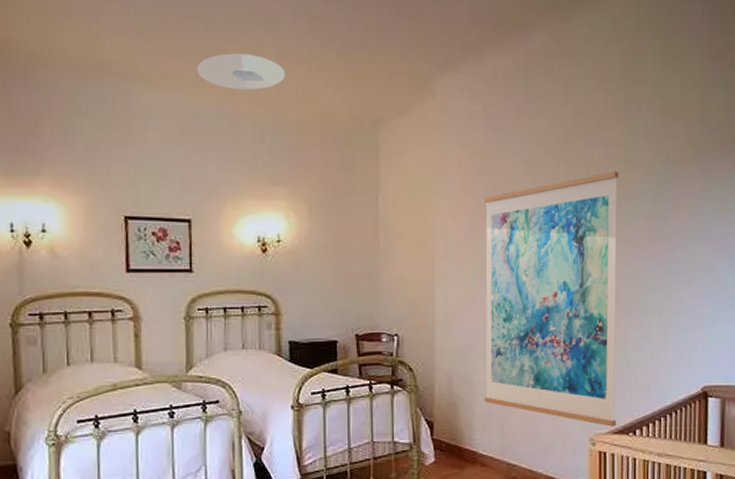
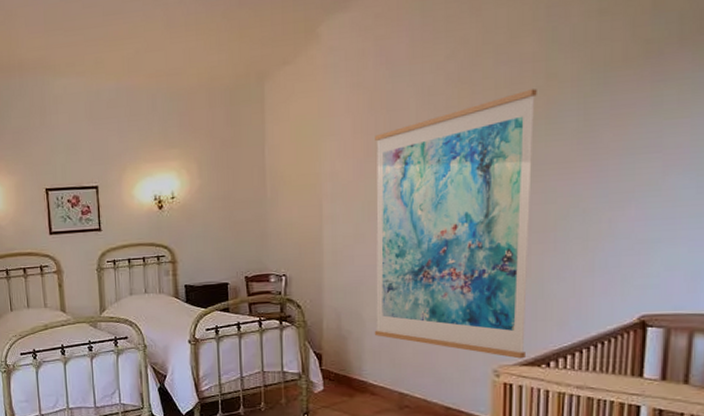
ceiling light: present [197,53,285,91] -> none [97,31,174,67]

